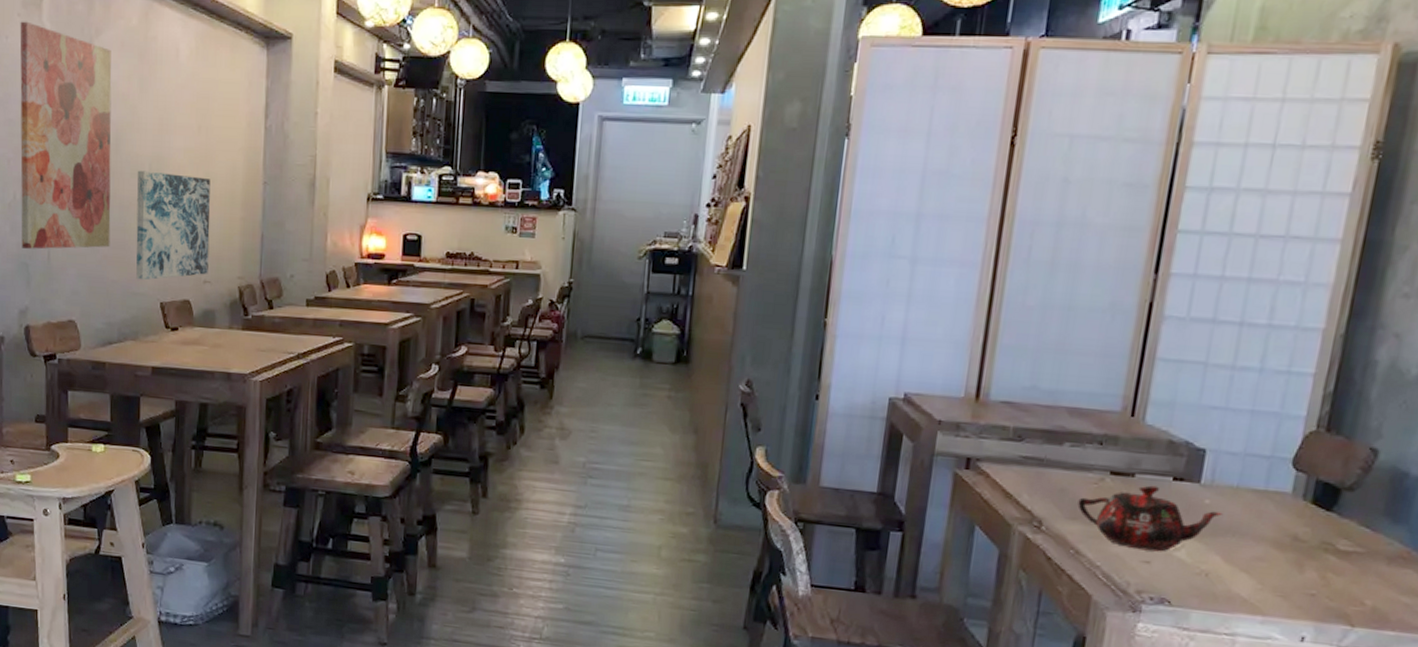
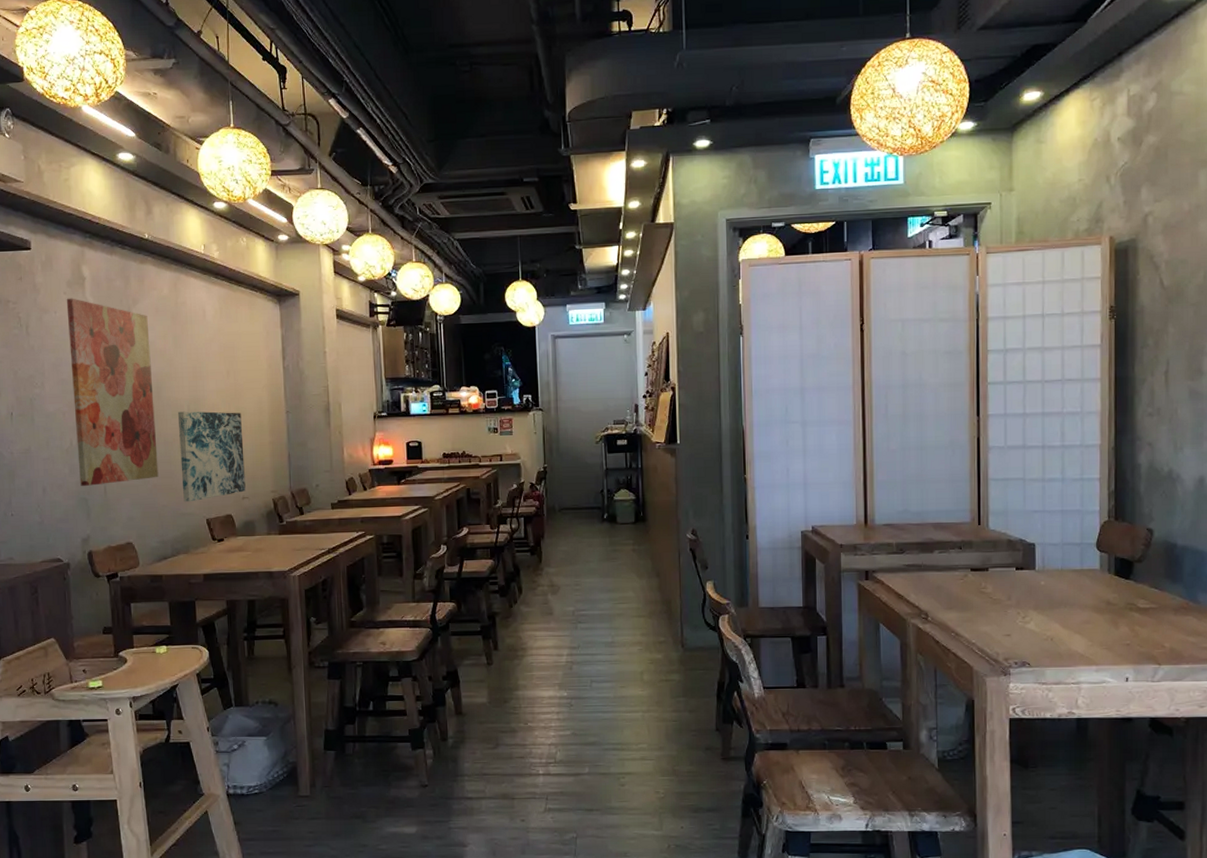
teapot: present [1077,485,1222,552] -> none [951,576,1055,627]

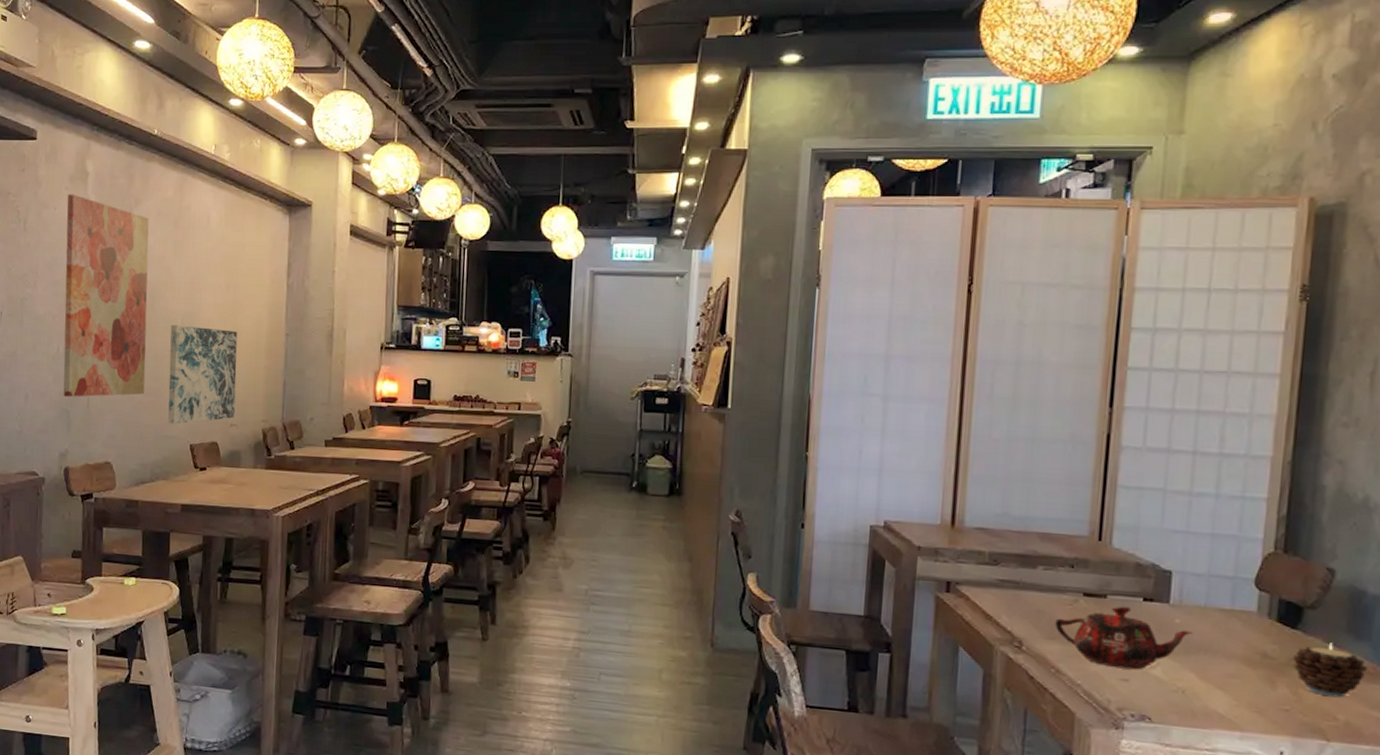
teapot: none [951,576,1055,627] -> present [1055,606,1193,670]
candle: none [1128,587,1183,630] -> present [1292,643,1368,698]

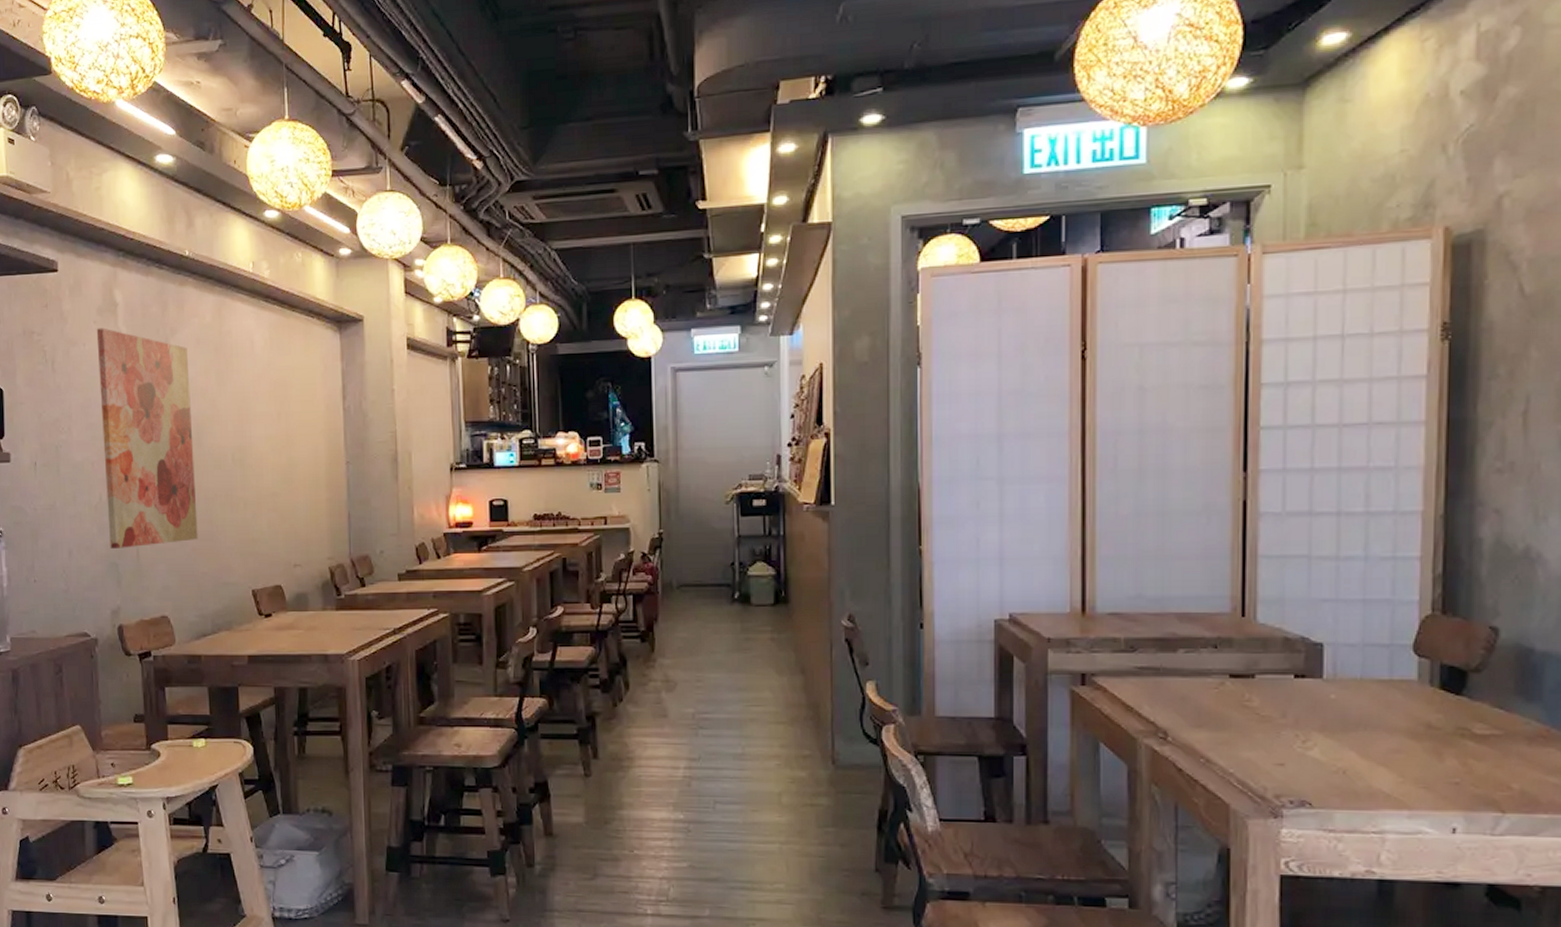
wall art: present [168,324,237,425] -> none [220,461,298,570]
teapot: present [1055,606,1193,670] -> none [1201,685,1350,753]
candle: present [1292,643,1368,698] -> none [1459,707,1541,765]

